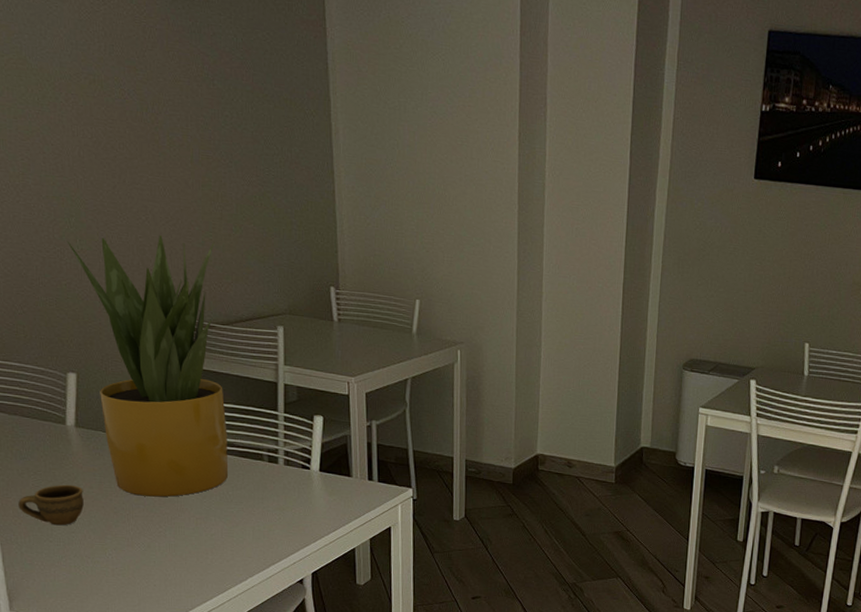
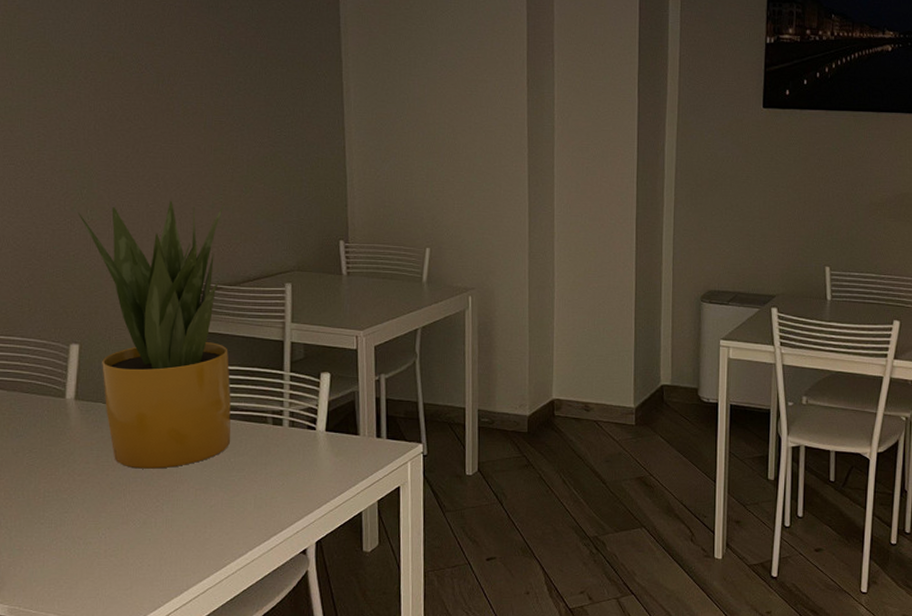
cup: present [18,484,84,526] -> none [11,461,79,506]

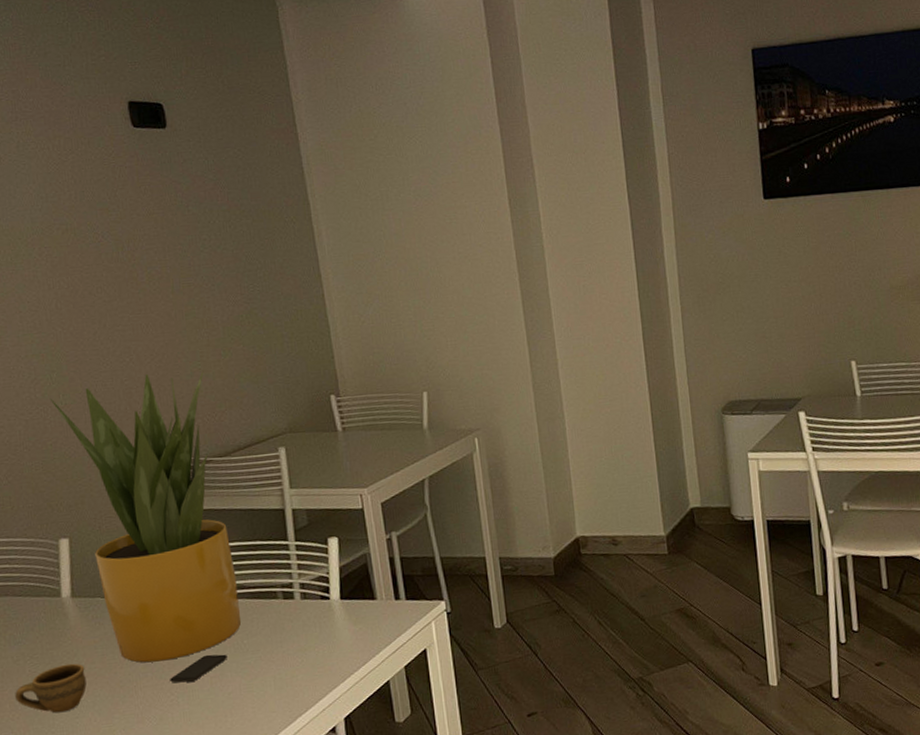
cup: none [11,461,79,506] -> present [15,663,87,713]
mobile phone: none [157,468,214,491] -> present [170,654,227,683]

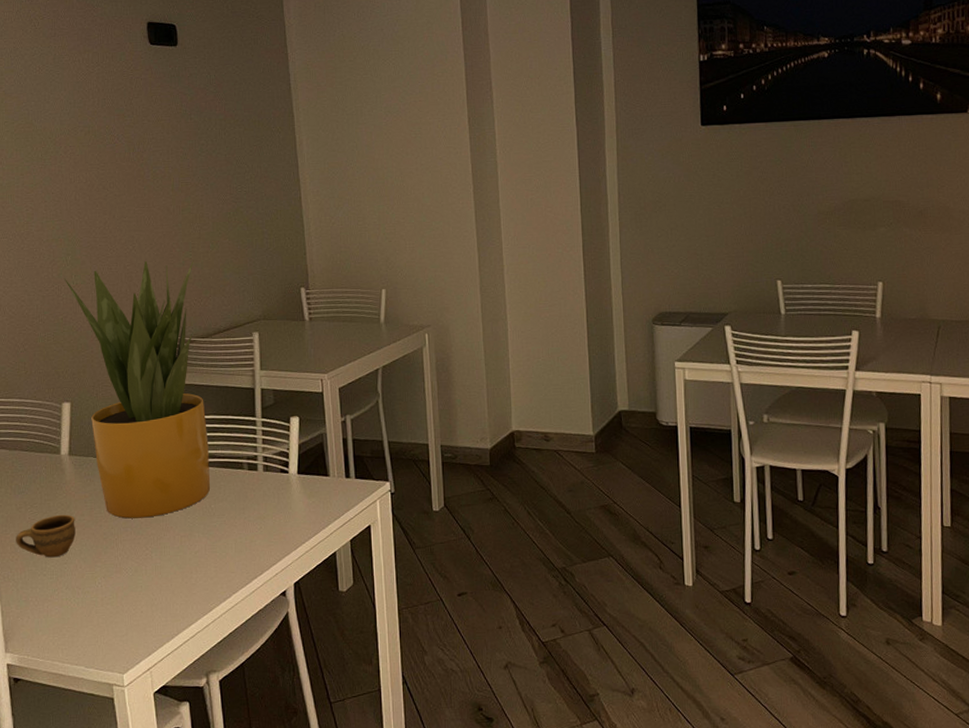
mobile phone: present [170,654,227,683] -> none [146,515,196,539]

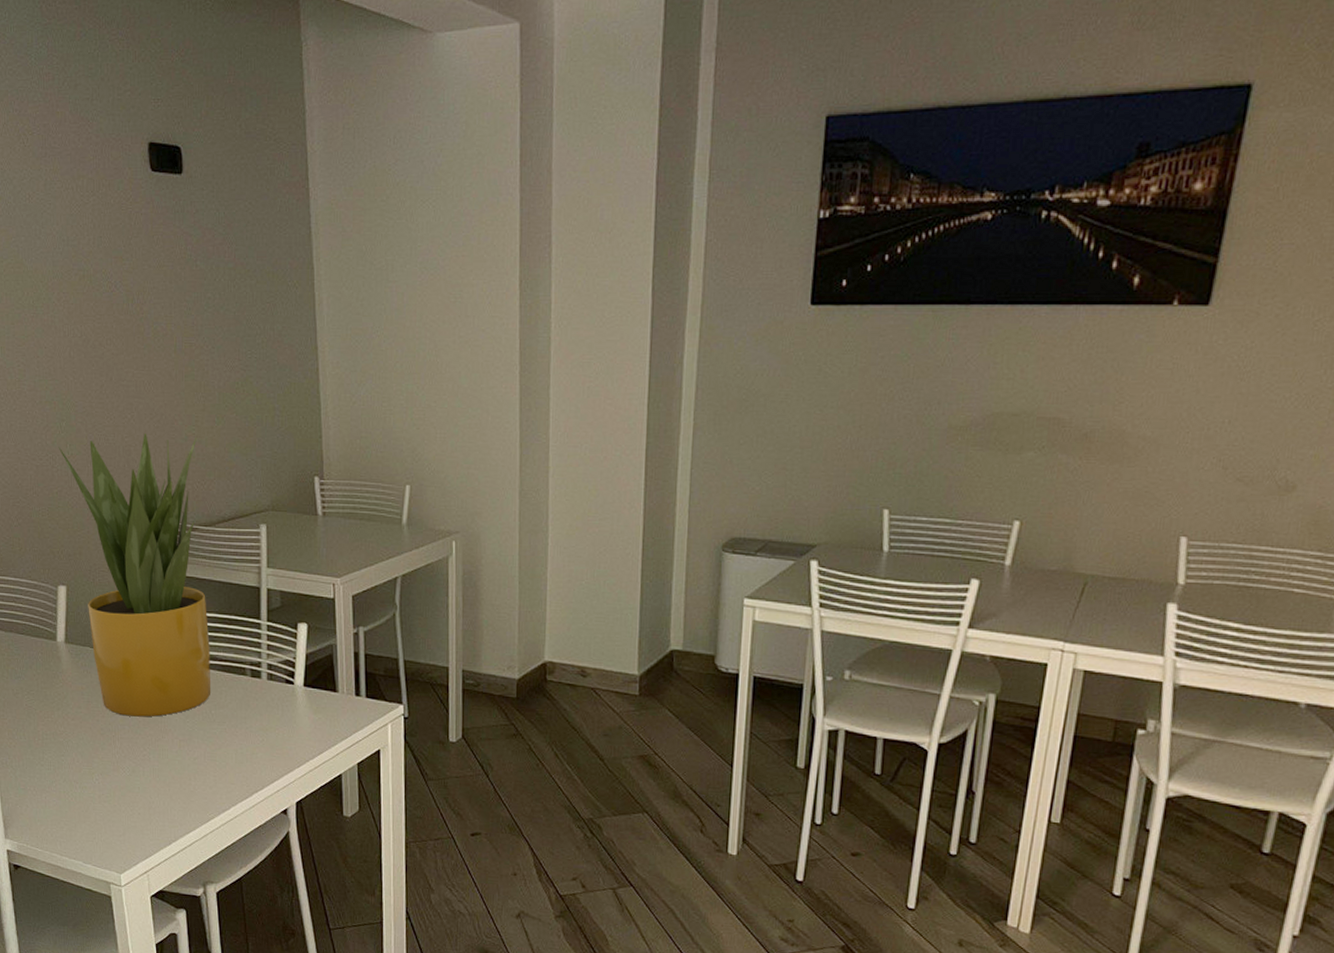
cup: present [16,514,76,558] -> none [13,704,73,749]

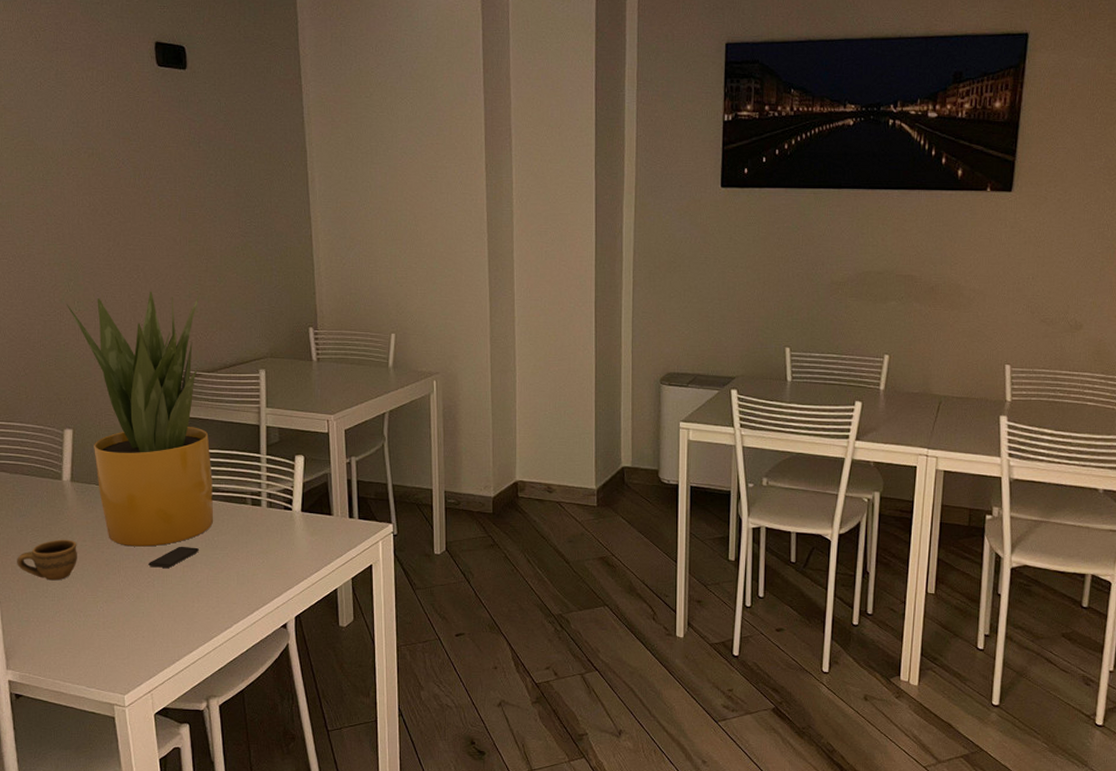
cup: none [13,704,73,749] -> present [17,539,77,581]
mobile phone: none [144,718,196,741] -> present [148,546,199,568]

